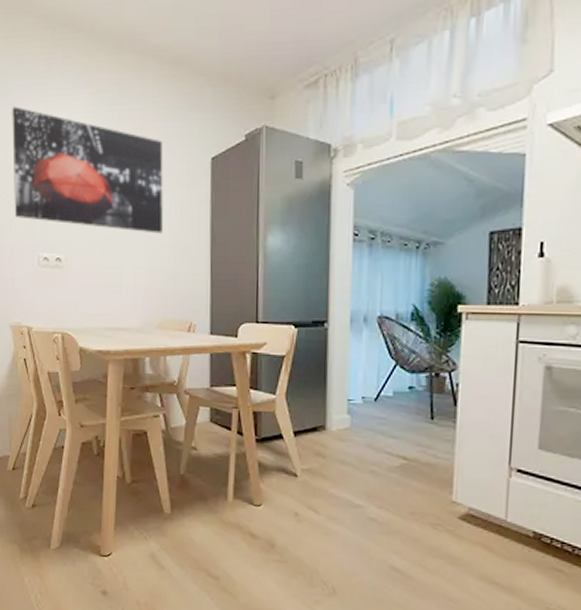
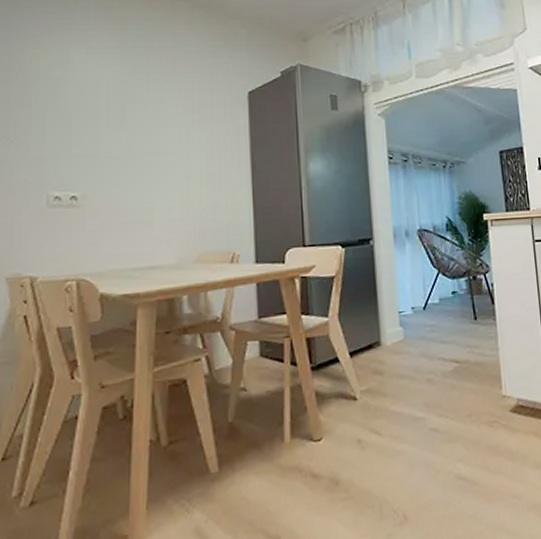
wall art: present [12,106,163,234] -> none [16,39,199,165]

